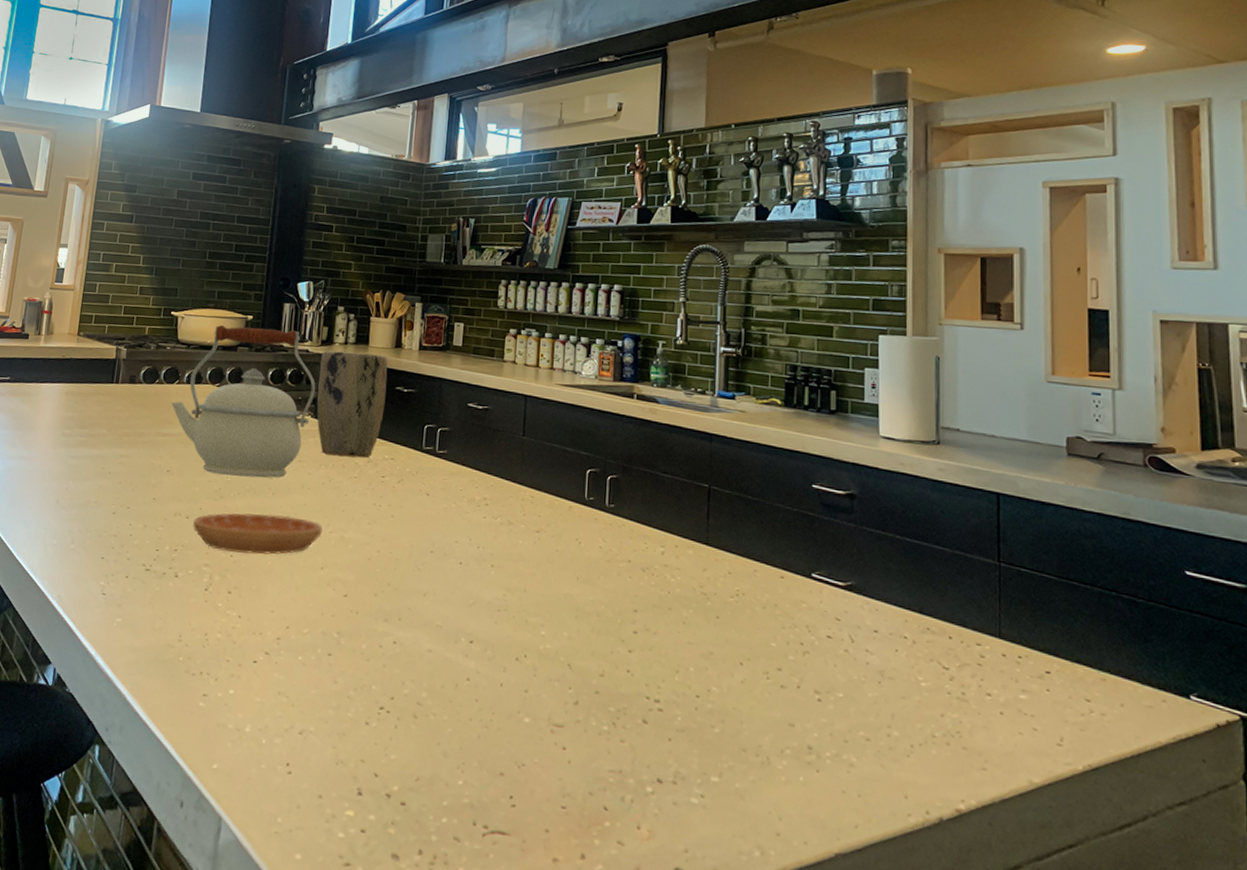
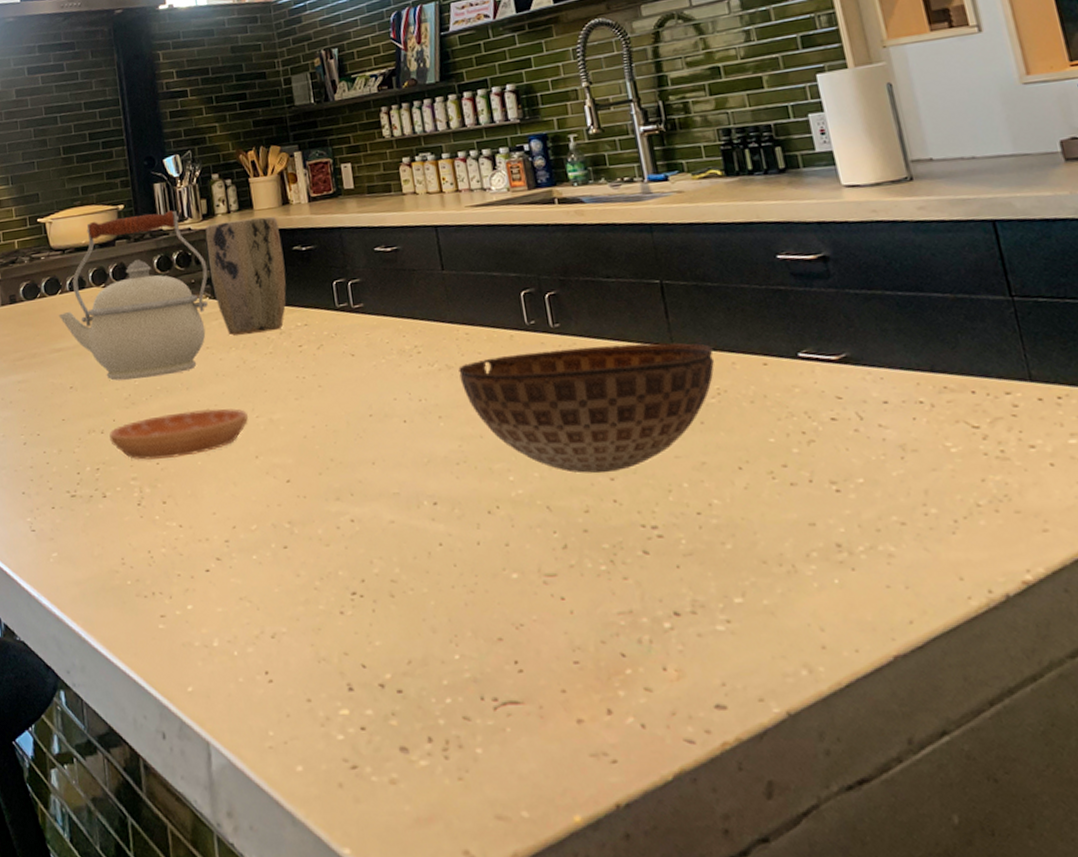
bowl: none [517,522,741,645] -> present [458,342,715,474]

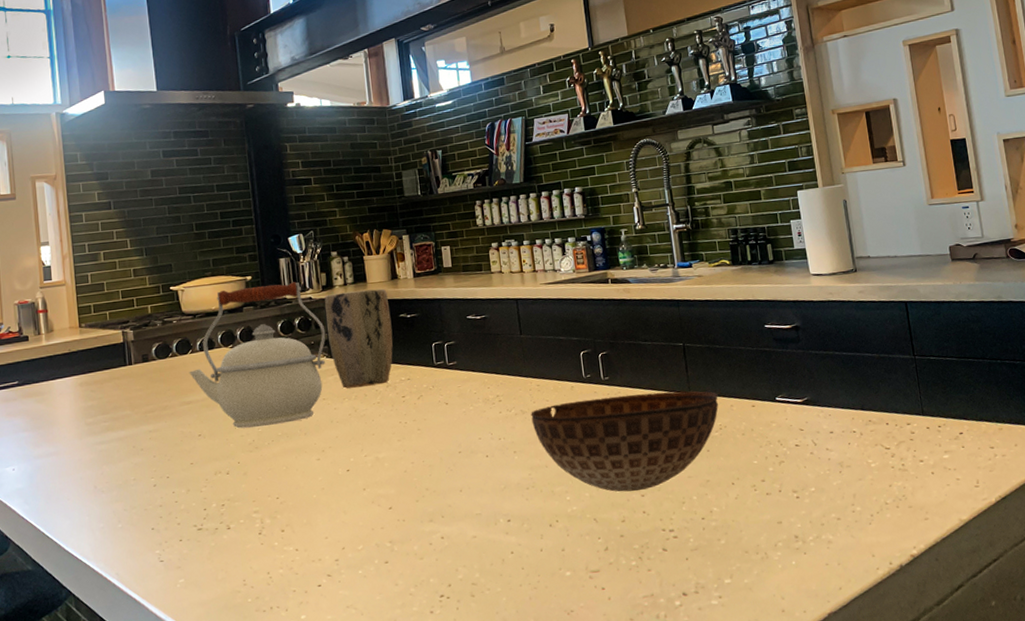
saucer: present [109,408,249,460] -> none [234,450,359,496]

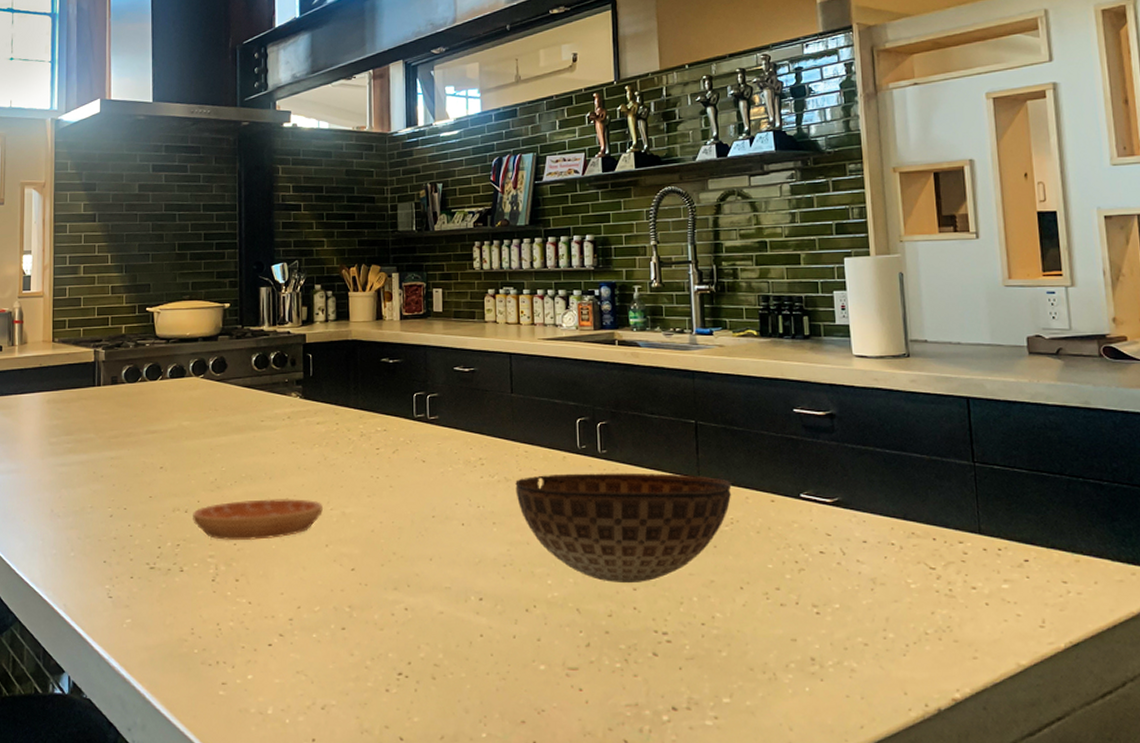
kettle: present [189,282,326,429] -> none [156,313,301,465]
saucer: none [234,450,359,496] -> present [193,499,324,541]
plant pot: present [324,288,393,389] -> none [302,329,372,434]

